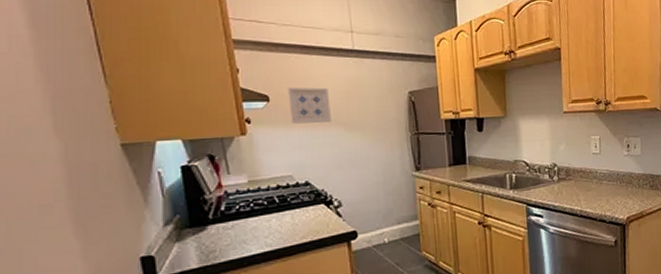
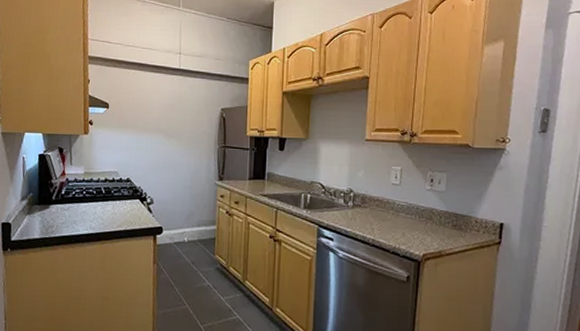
wall art: present [288,87,331,124] -> none [123,97,155,131]

